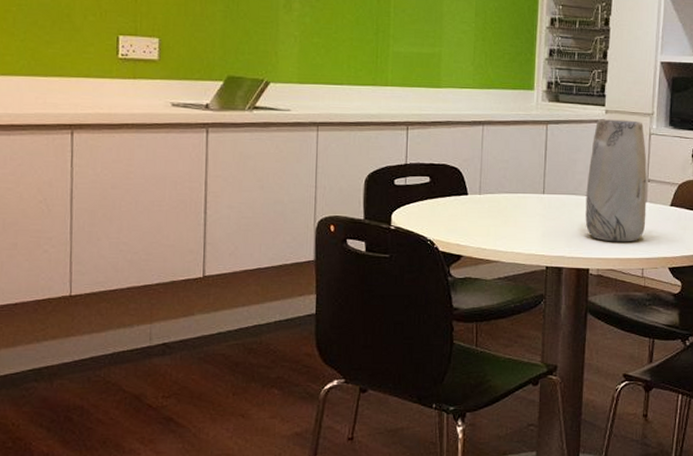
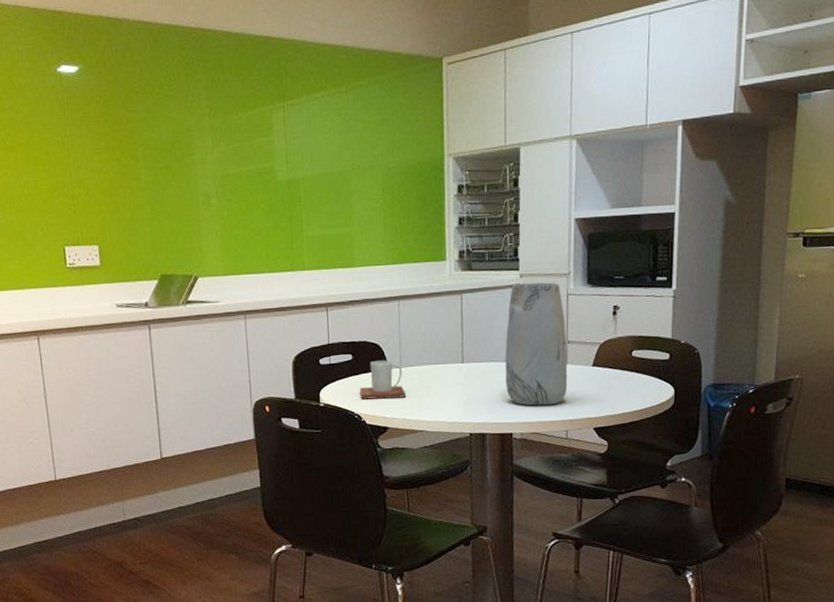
mug: none [434,185,484,226] -> present [359,360,406,400]

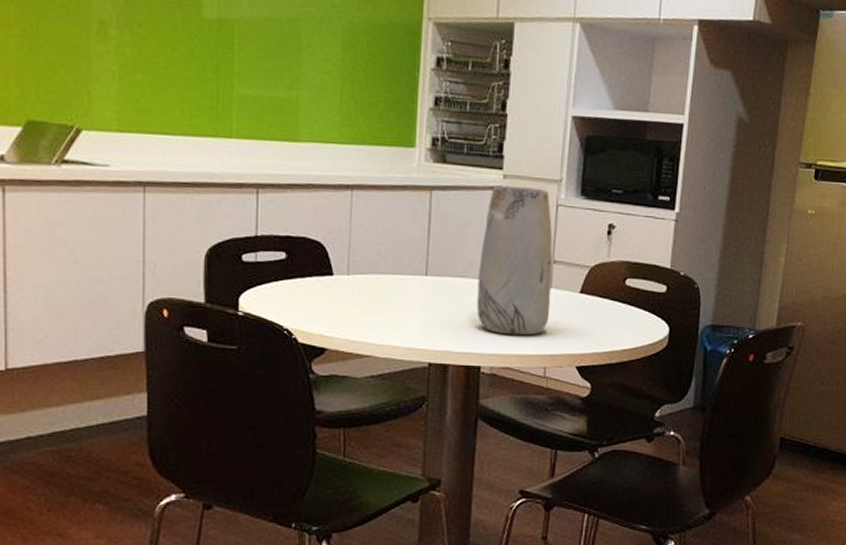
mug: present [359,360,406,400] -> none [292,262,353,313]

